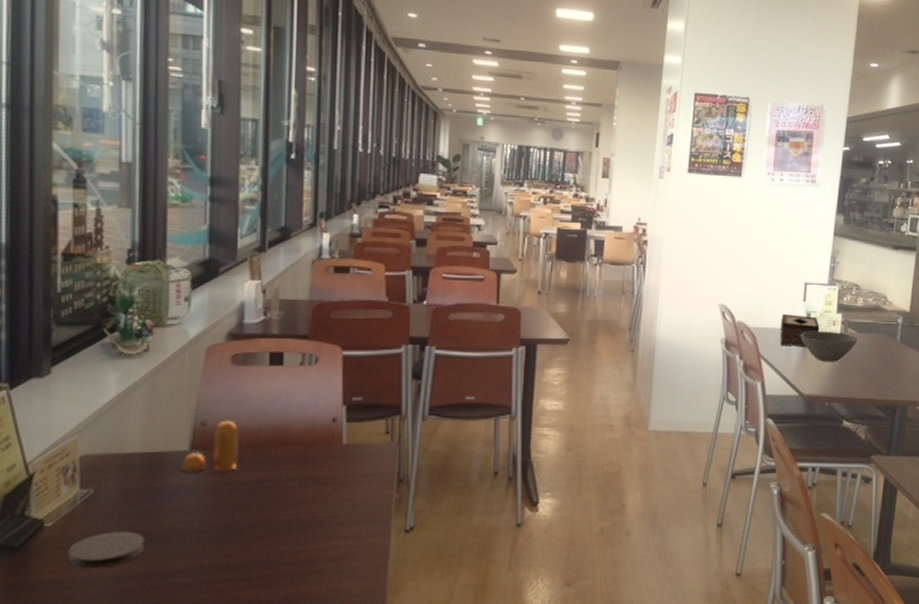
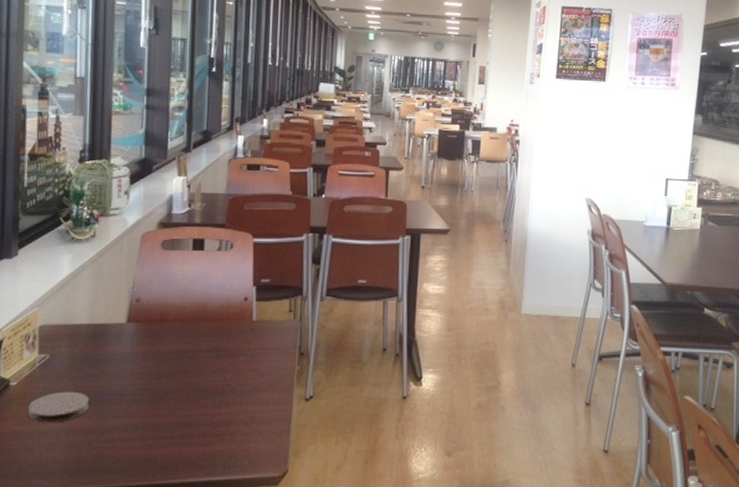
pepper shaker: present [182,420,239,472] -> none [120,297,167,343]
tissue box: present [780,313,820,348] -> none [643,207,681,239]
bowl: present [800,331,858,362] -> none [662,223,717,253]

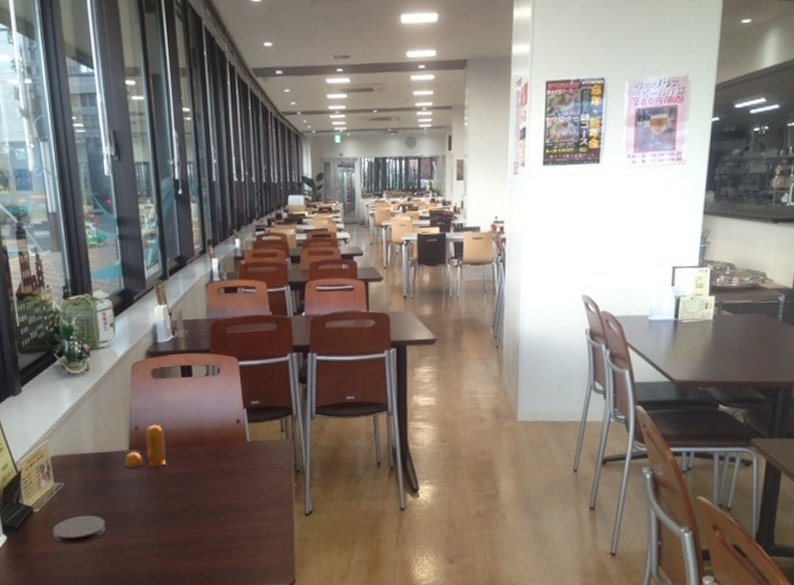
pepper shaker: none [120,297,167,343] -> present [125,424,167,468]

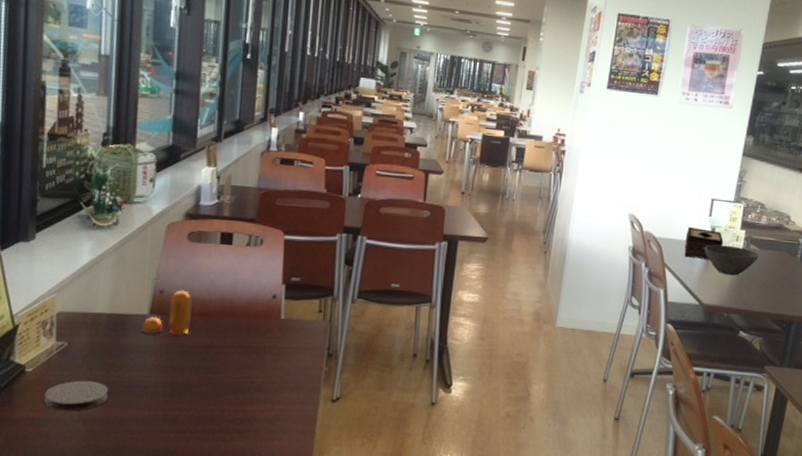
tissue box: none [647,300,691,334] -> present [684,226,724,260]
bowl: none [669,314,733,347] -> present [704,244,759,276]

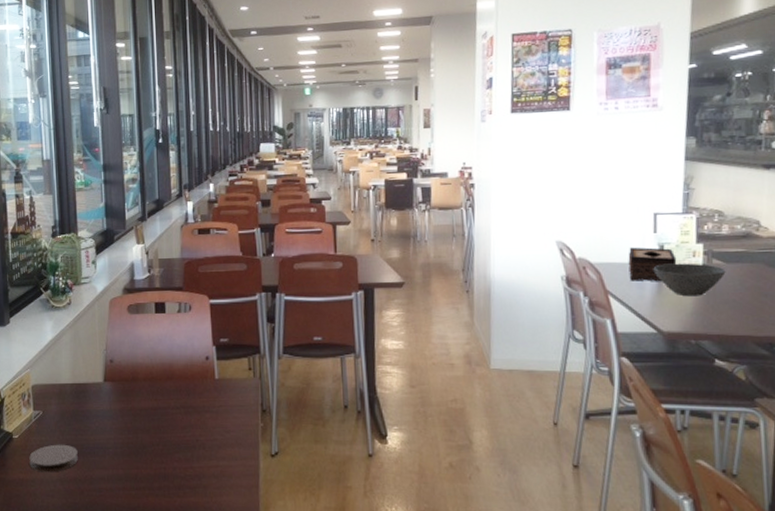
pepper shaker: present [142,290,192,336] -> none [99,358,138,400]

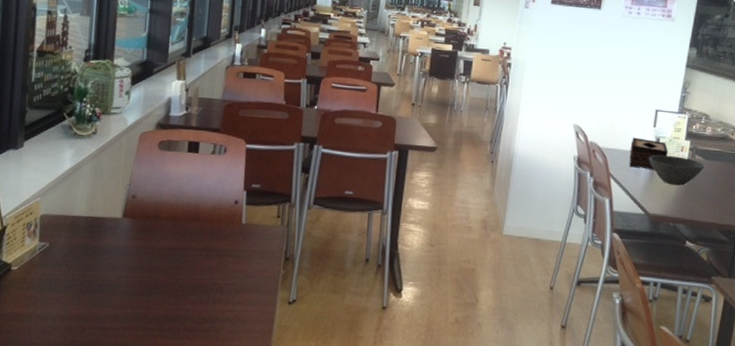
coaster: present [29,444,79,472] -> none [27,278,85,308]

